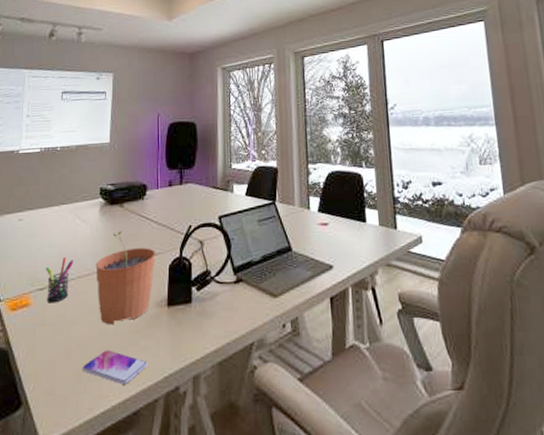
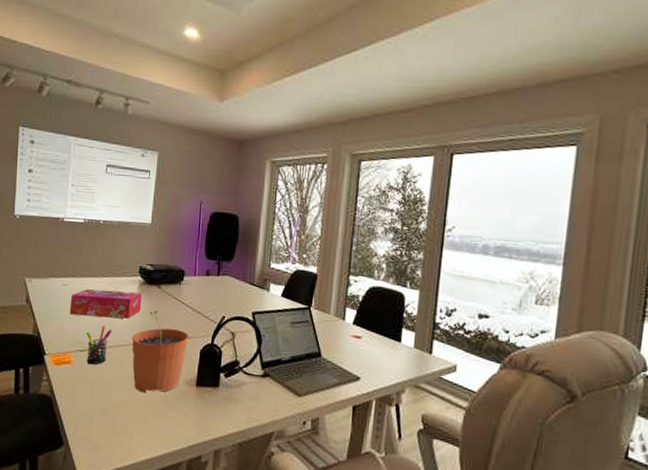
tissue box: none [26,215,104,251] -> present [69,289,142,319]
smartphone: present [82,350,147,384] -> none [115,413,174,445]

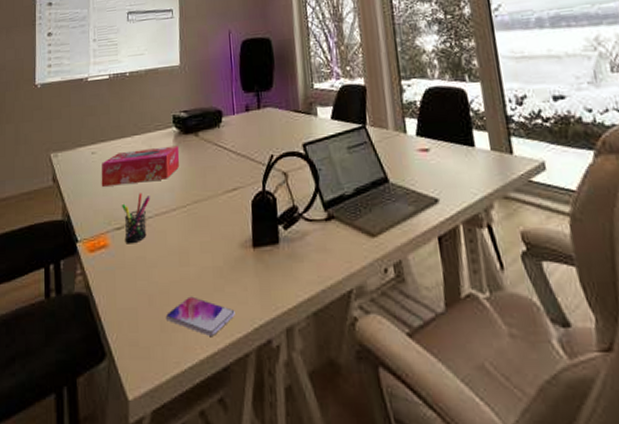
smartphone: none [115,413,174,445] -> present [165,296,235,336]
plant pot: present [132,310,189,393] -> none [173,162,236,269]

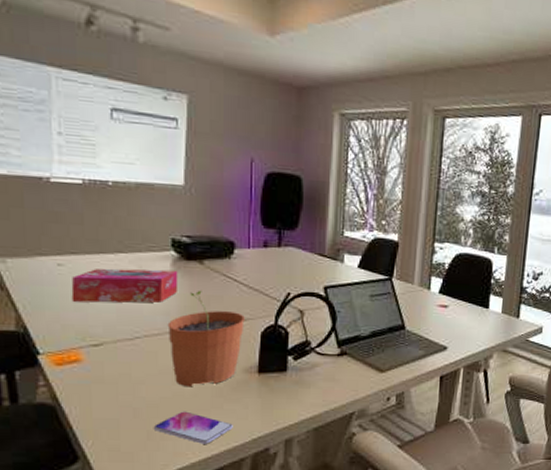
pen holder: present [122,193,150,244] -> none [101,313,139,361]
plant pot: none [173,162,236,269] -> present [167,290,245,388]

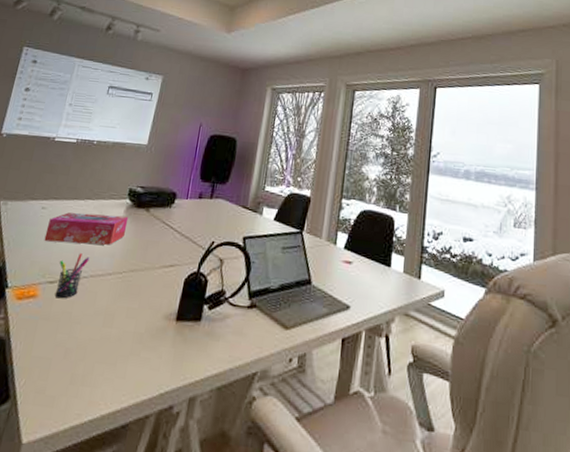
pen holder: none [101,313,139,361] -> present [54,253,90,299]
smartphone: present [153,411,233,444] -> none [77,355,145,395]
plant pot: present [167,290,245,388] -> none [105,235,174,331]

